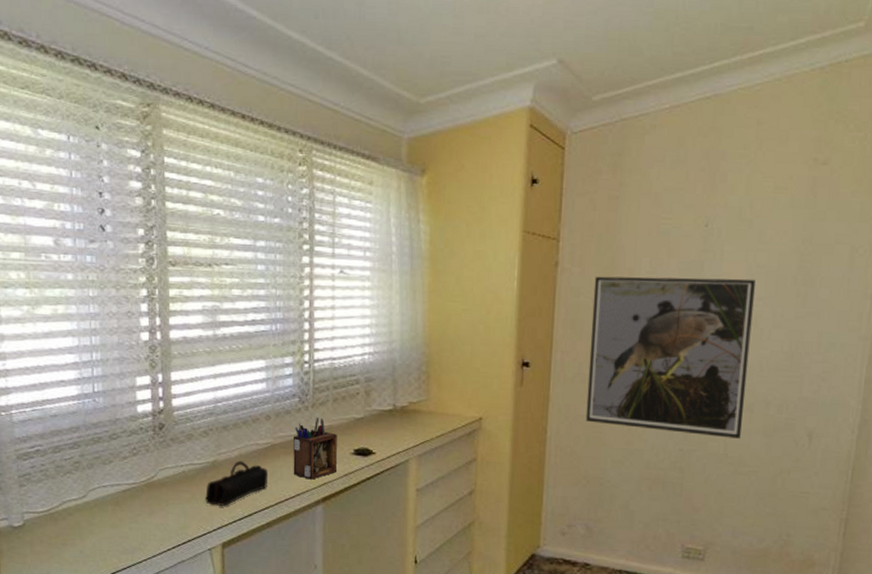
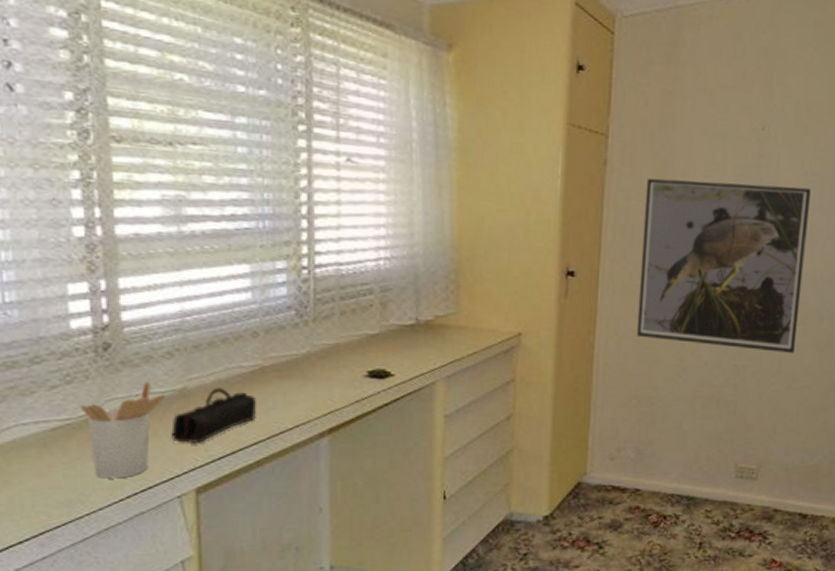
utensil holder: none [142,454,202,533] -> present [80,380,165,479]
desk organizer: present [293,417,337,480] -> none [289,334,346,408]

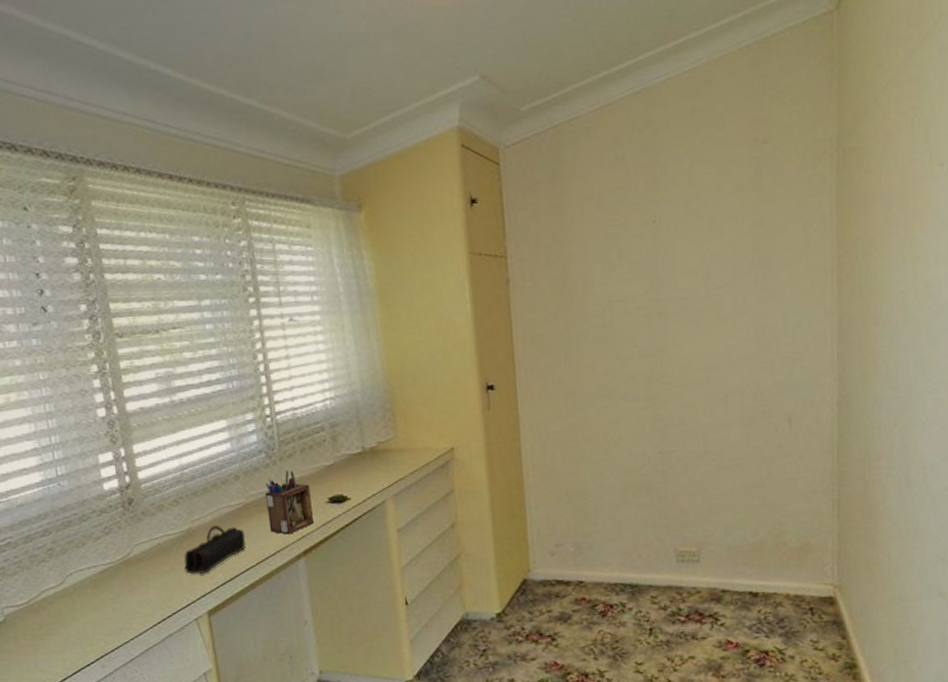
utensil holder: present [80,380,165,479] -> none [117,525,177,609]
desk organizer: none [289,334,346,408] -> present [265,470,313,535]
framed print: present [636,178,811,353] -> none [548,269,719,438]

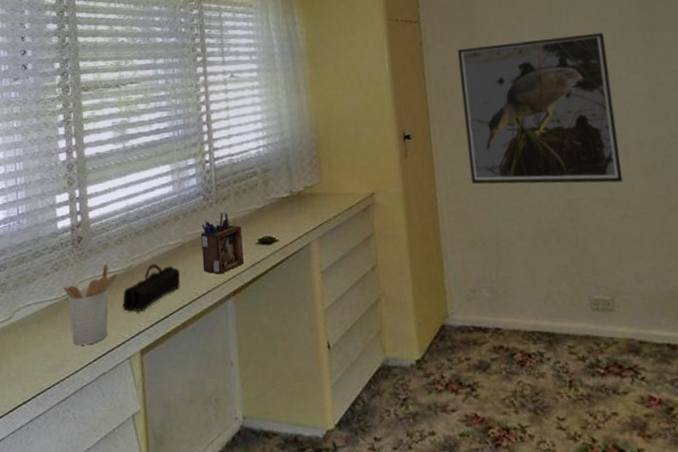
utensil holder: none [117,525,177,609] -> present [63,263,118,346]
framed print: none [548,269,719,438] -> present [457,32,623,185]

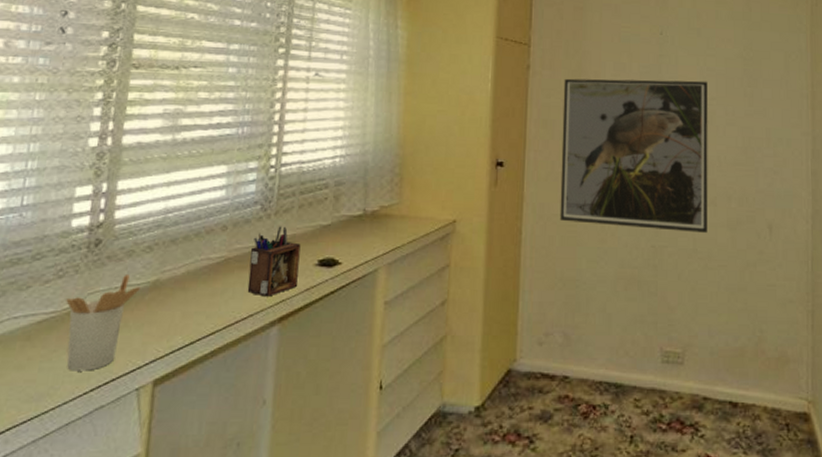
pencil case: present [122,263,181,312] -> none [139,278,219,334]

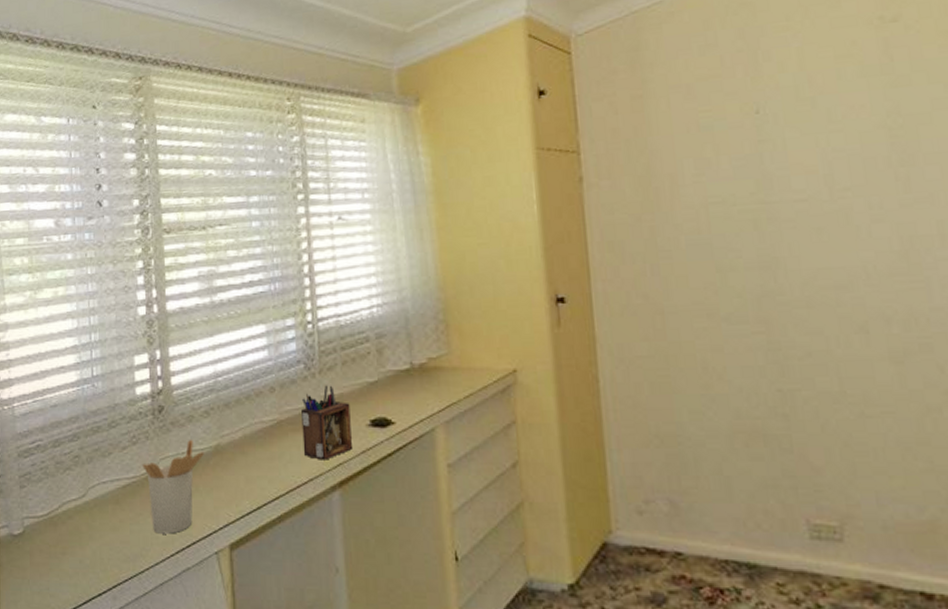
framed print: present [559,78,708,233] -> none [629,166,859,370]

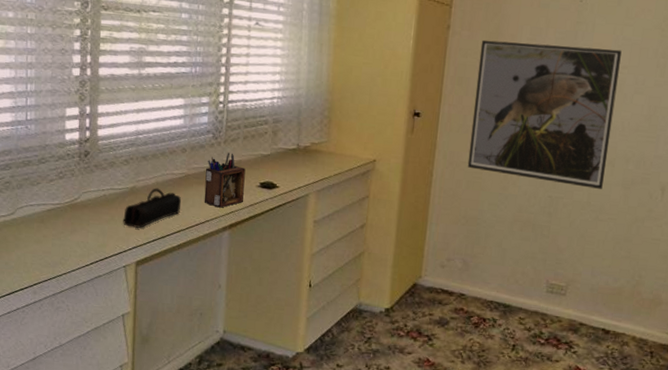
utensil holder: present [143,439,204,534] -> none [67,180,121,250]
pencil case: none [209,442,277,498] -> present [123,188,182,228]
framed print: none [629,166,859,370] -> present [467,39,622,189]

